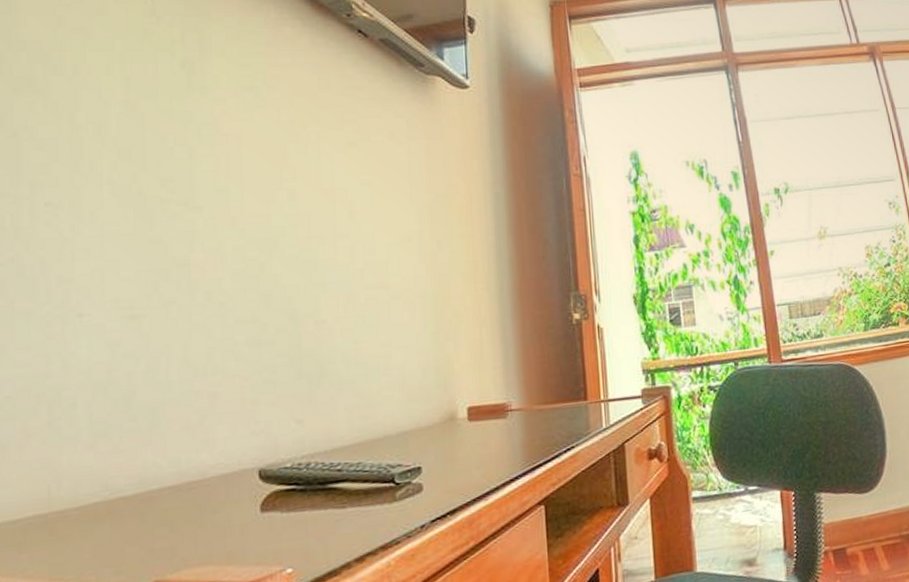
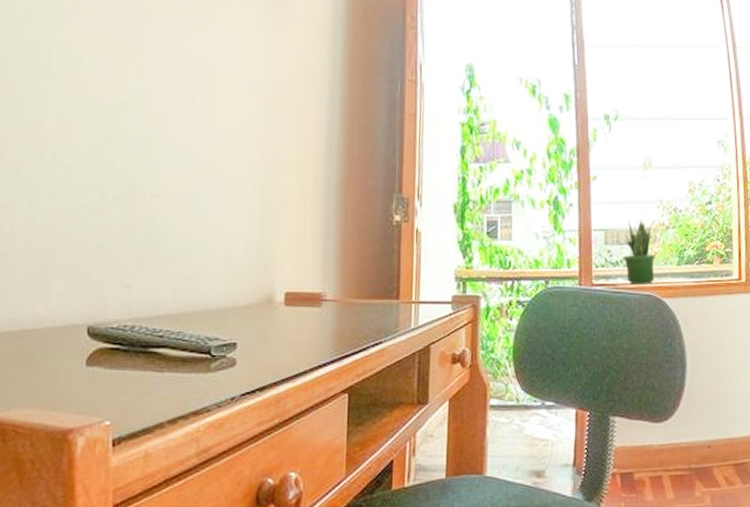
planter: none [807,289,843,356] -> present [623,220,655,285]

